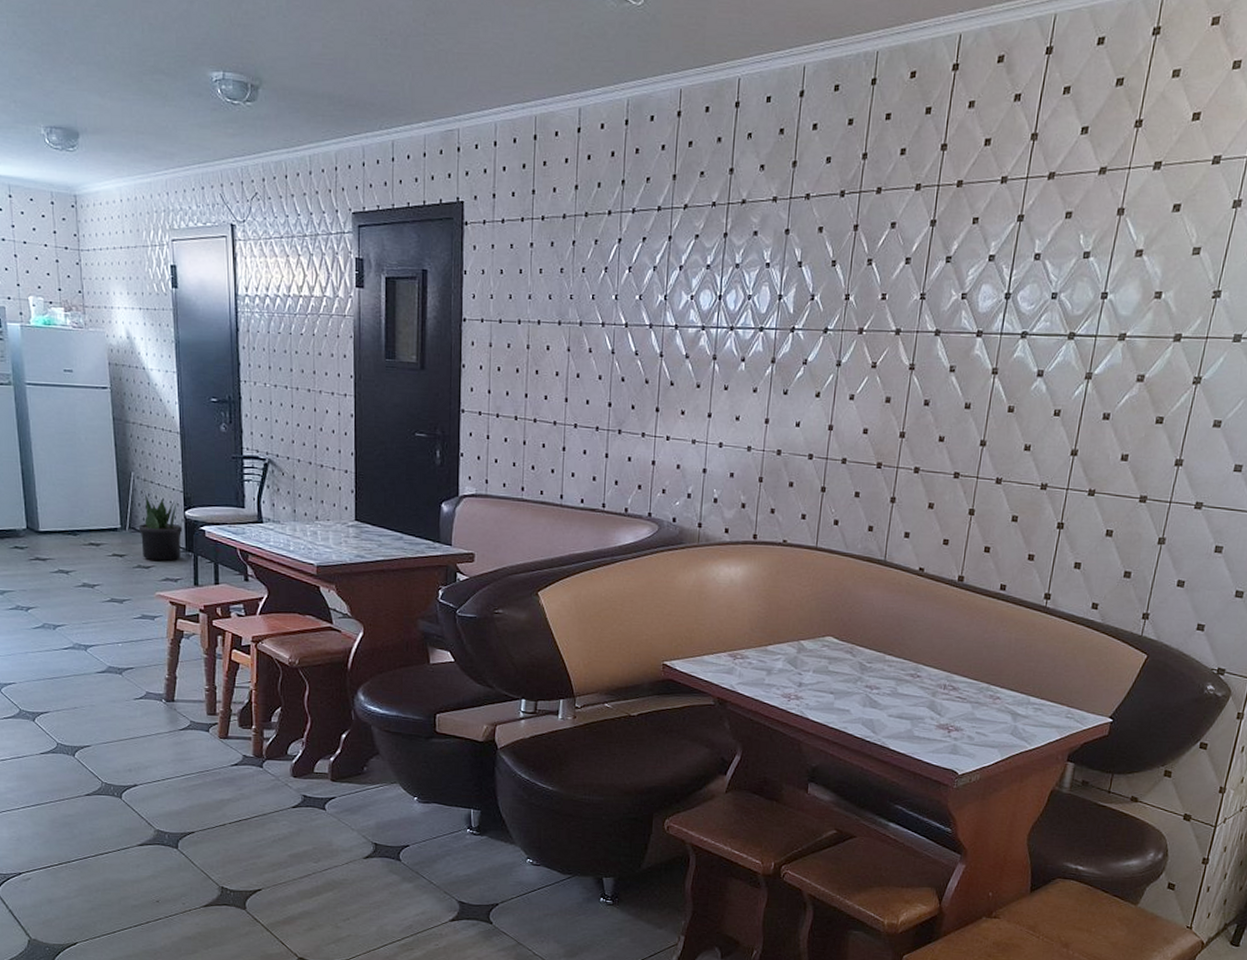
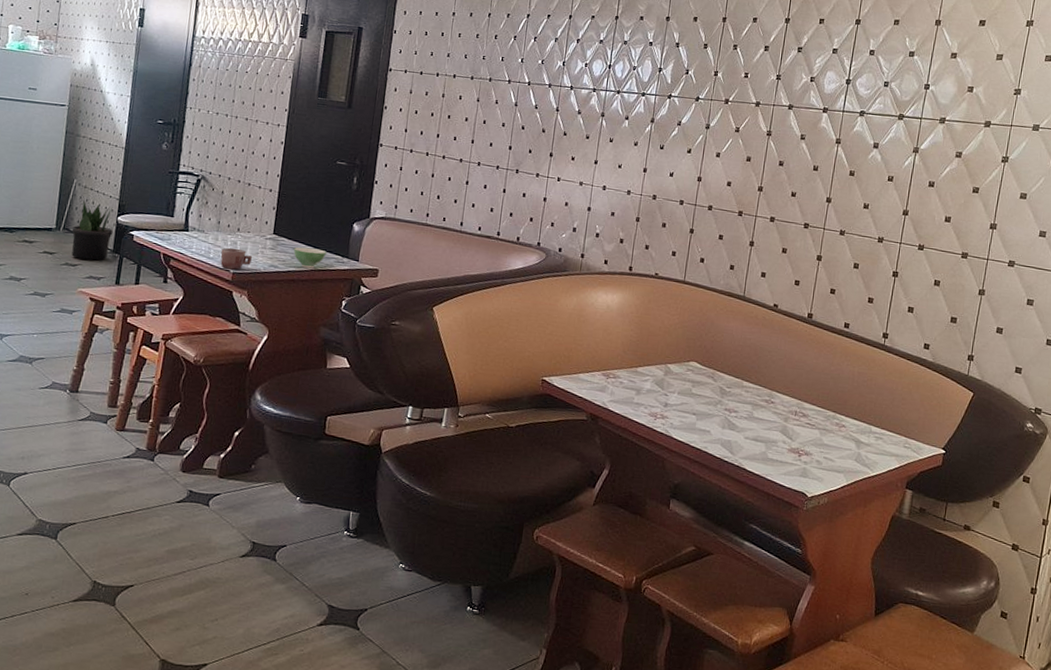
cup: none [301,538,335,563] -> present [220,247,252,270]
bowl: none [378,533,417,556] -> present [293,247,328,269]

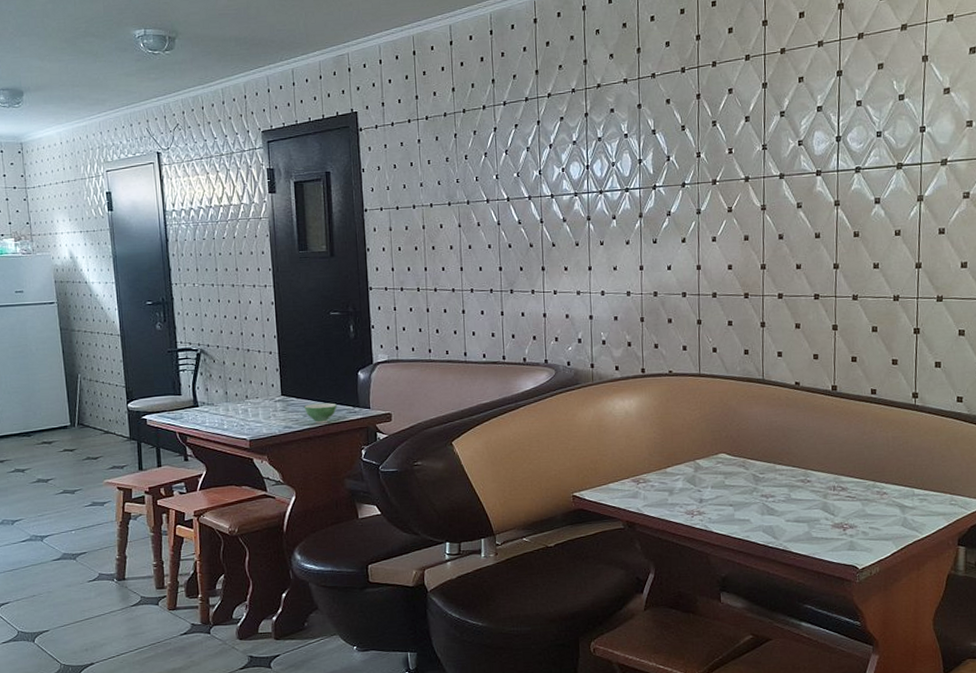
planter: present [71,200,113,261] -> none [86,393,126,452]
cup: present [220,247,252,270] -> none [234,415,265,438]

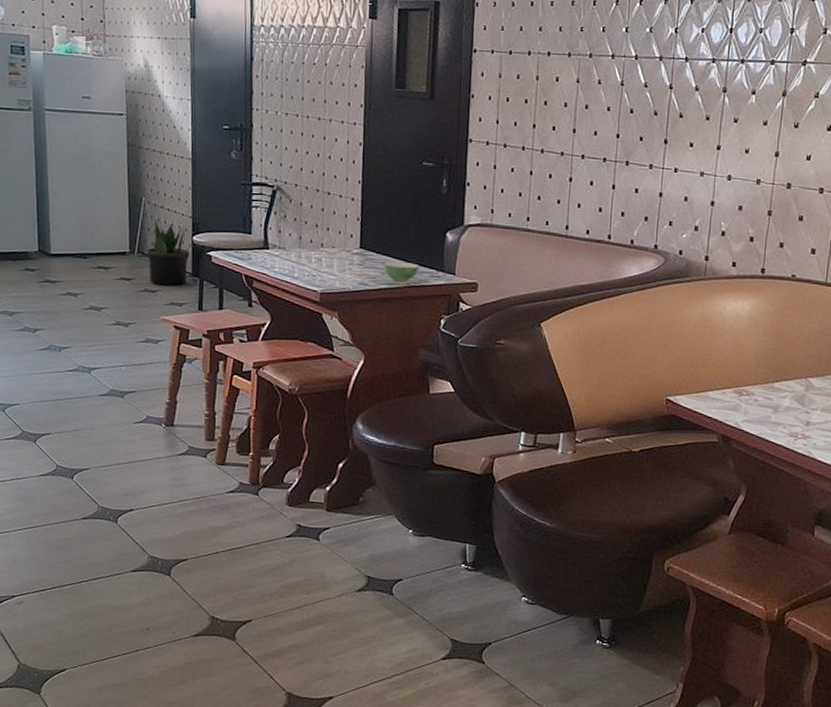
planter: none [86,393,126,452] -> present [146,220,189,286]

